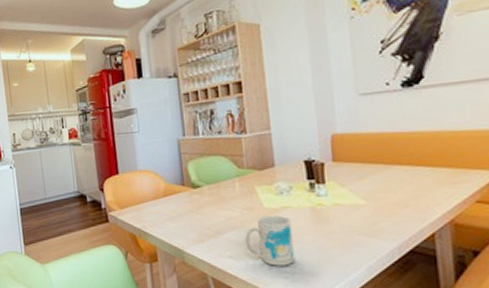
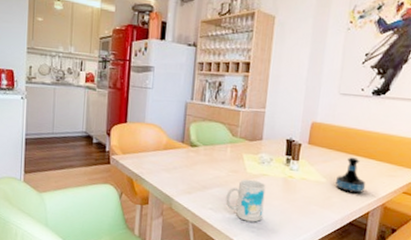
tequila bottle: none [379,167,422,213] -> present [335,157,366,194]

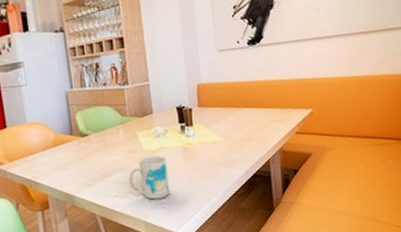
tequila bottle: present [335,157,366,194] -> none [232,110,262,146]

